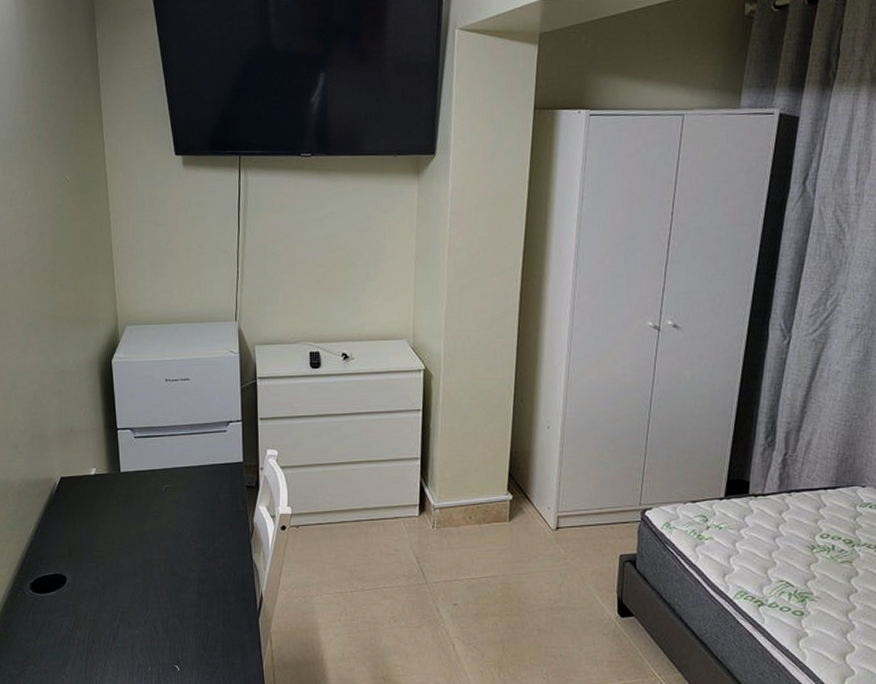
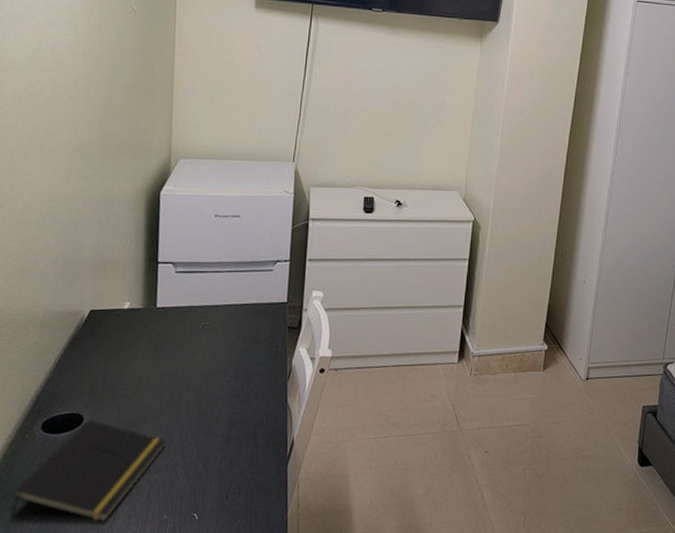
notepad: none [12,579,144,673] -> present [10,419,167,522]

